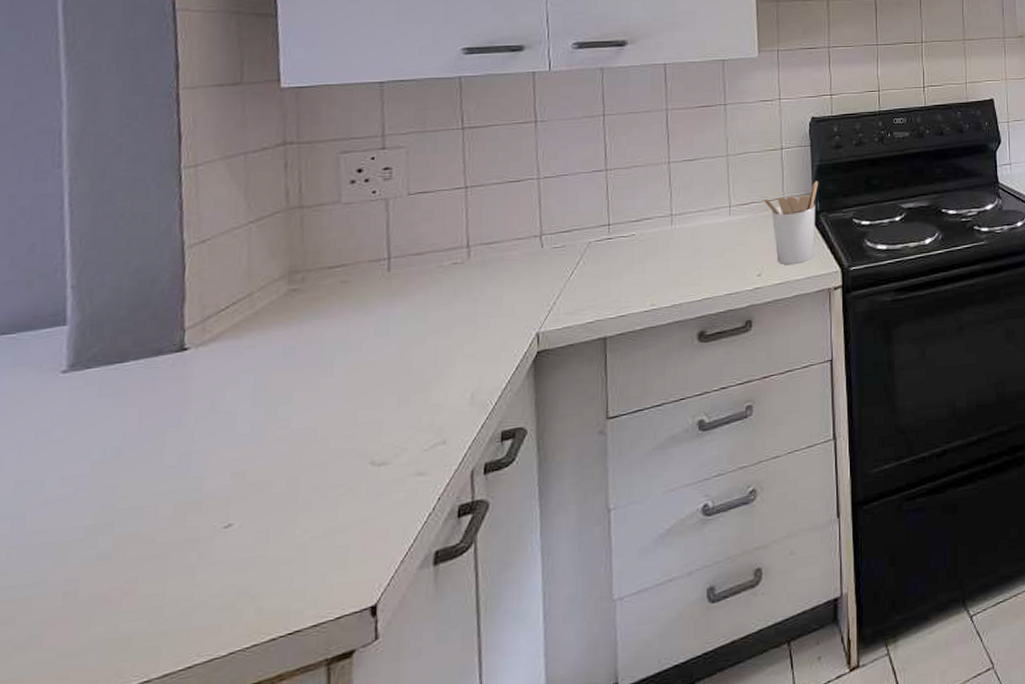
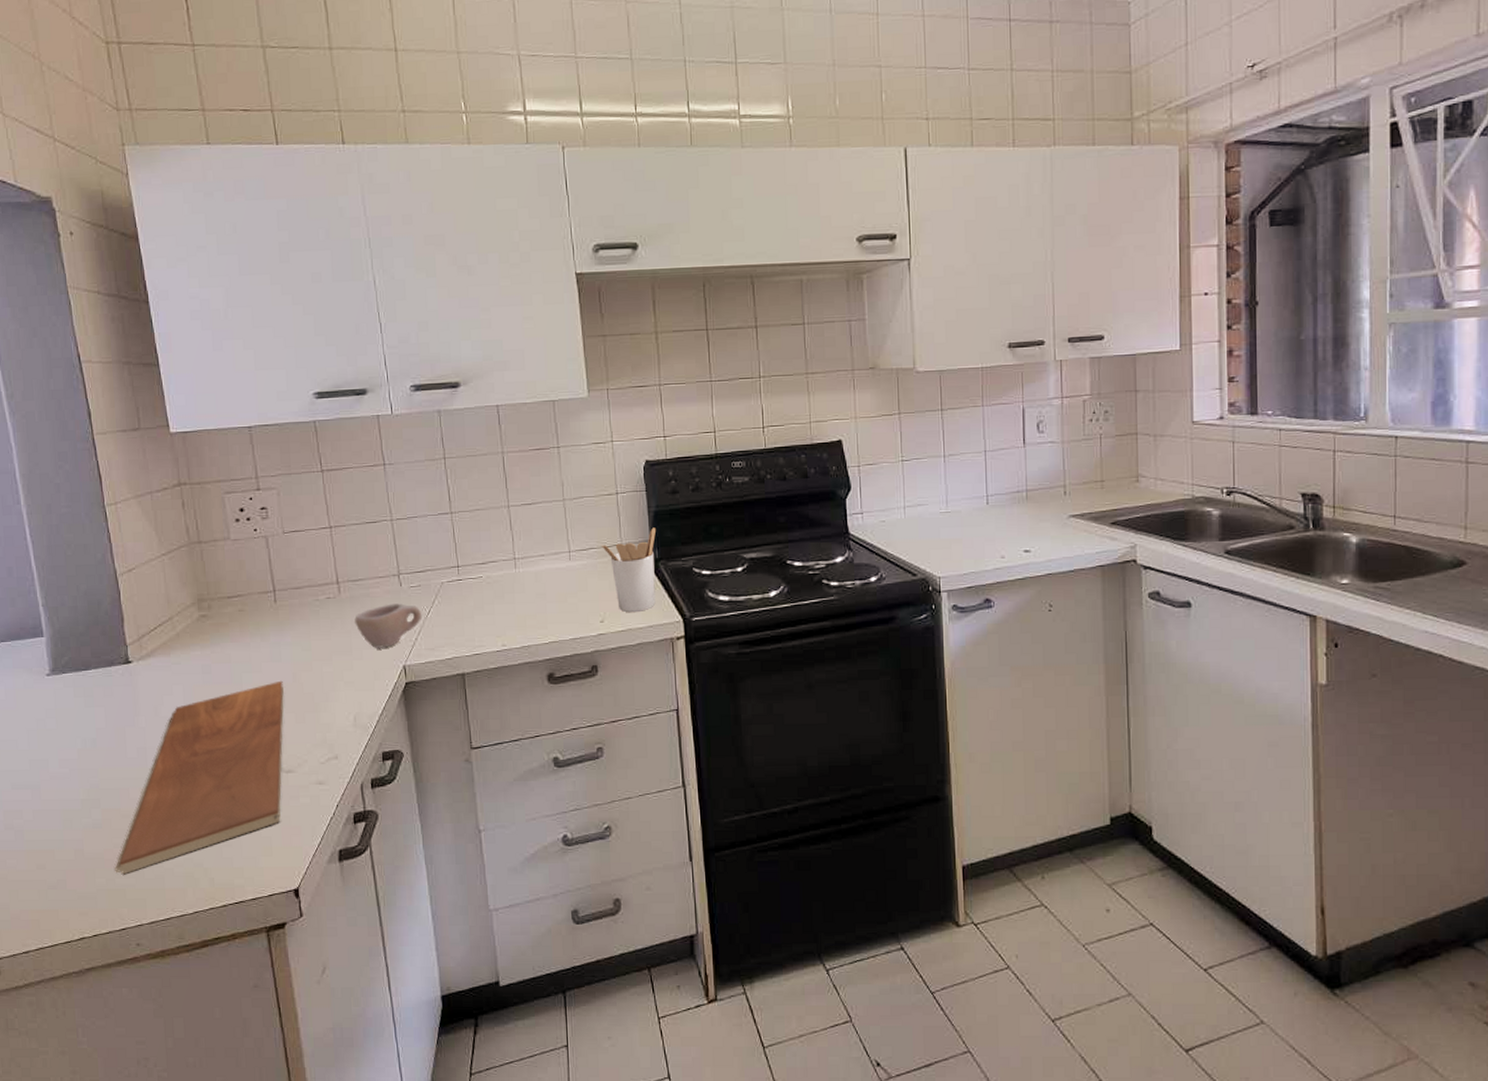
chopping board: none [120,358,387,618] -> present [115,680,284,875]
cup: none [484,266,564,316] -> present [354,603,422,648]

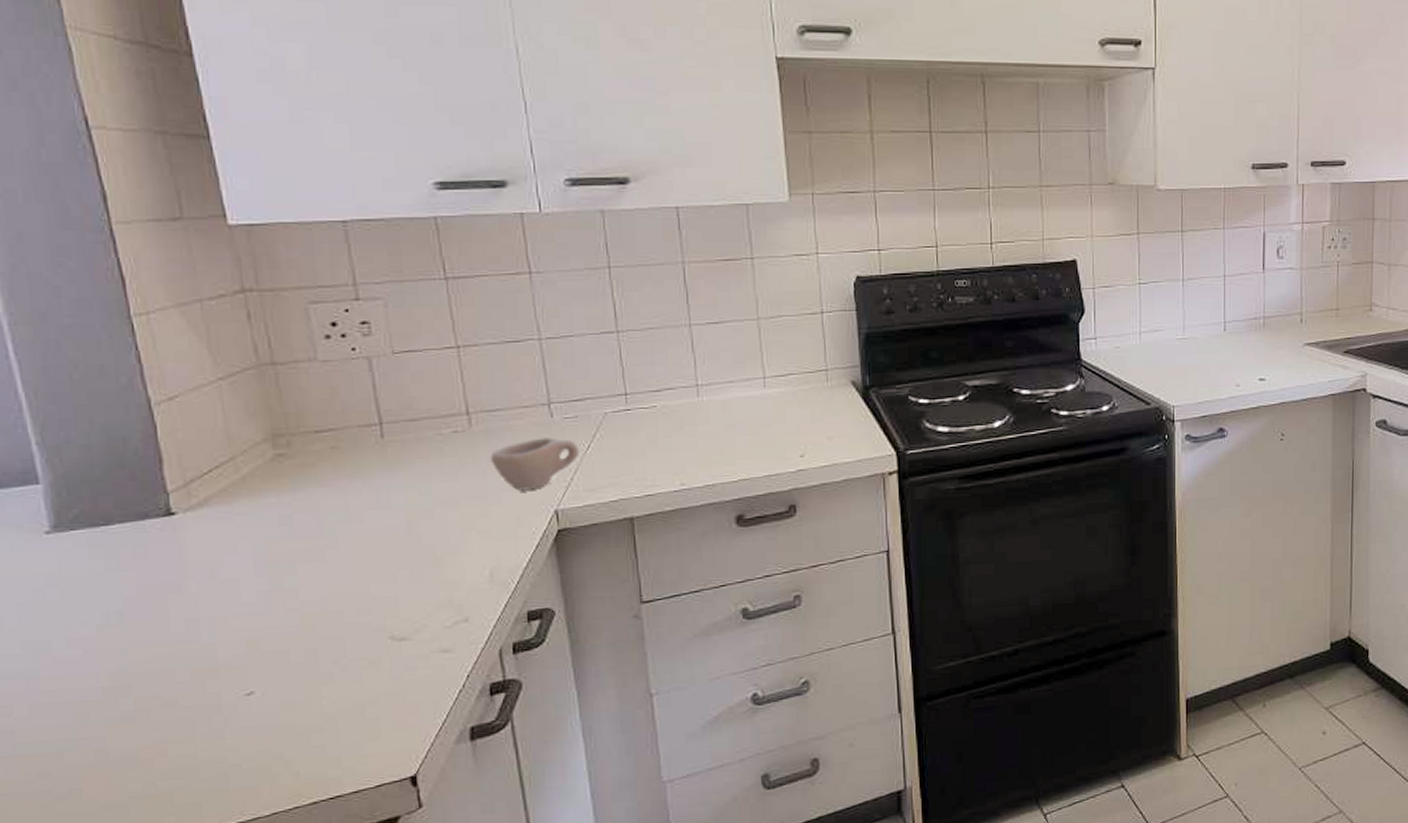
chopping board: present [115,680,284,875] -> none [155,531,395,776]
utensil holder: present [600,527,656,613] -> none [801,351,867,446]

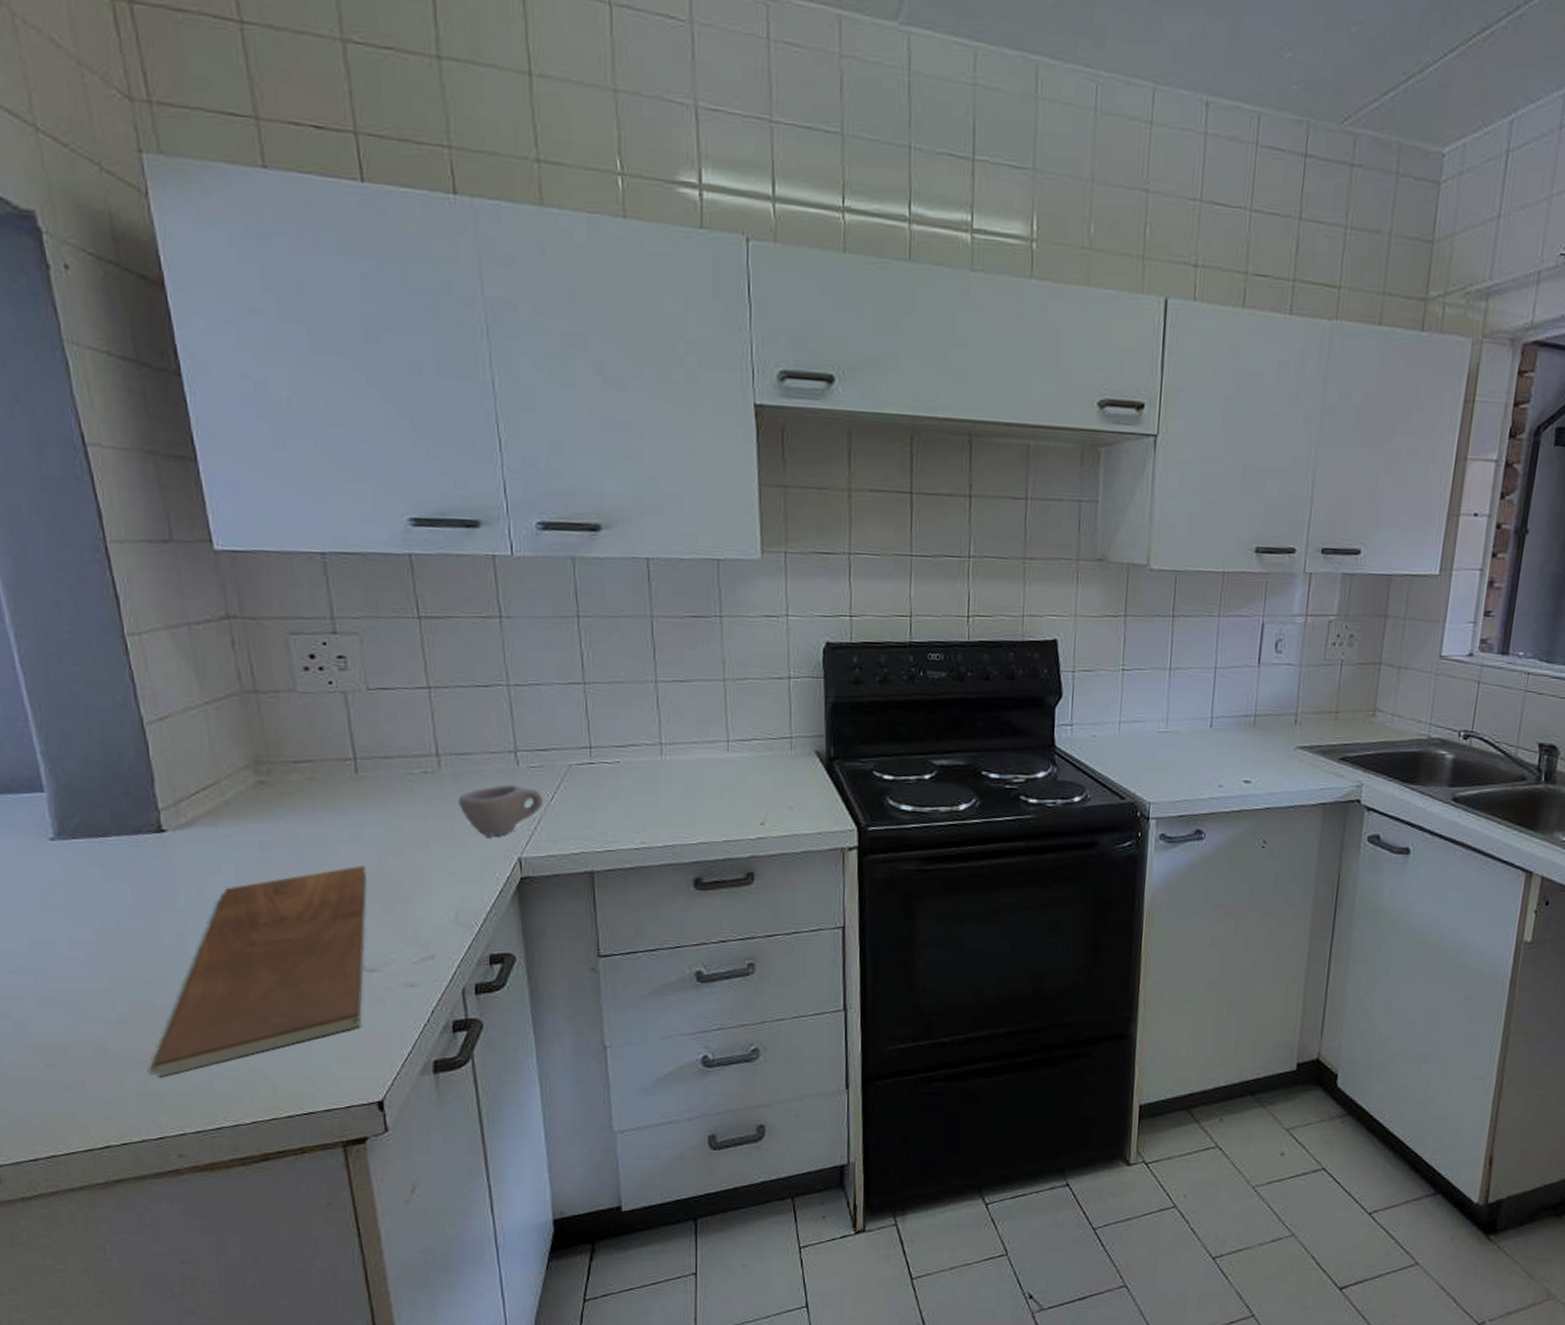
chopping board: none [155,531,395,776] -> present [148,865,367,1078]

